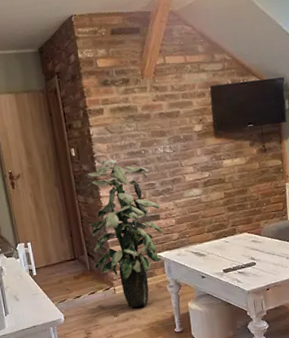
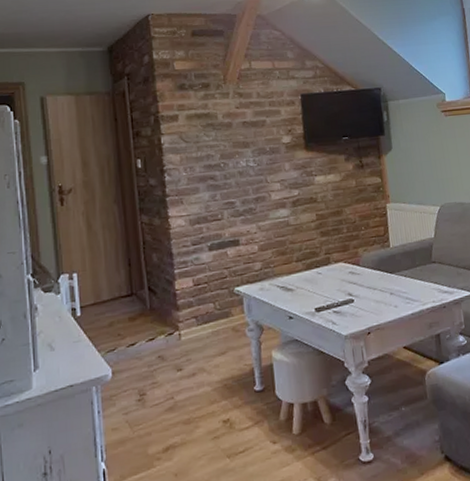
indoor plant: present [84,159,163,307] -> none [150,172,243,358]

